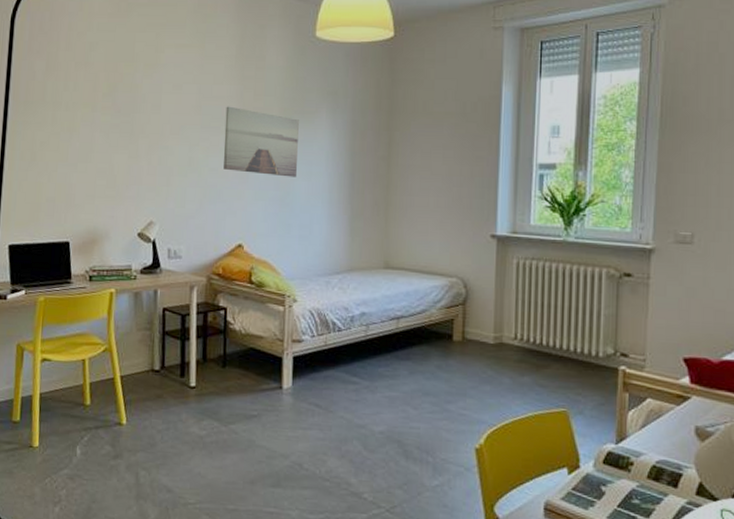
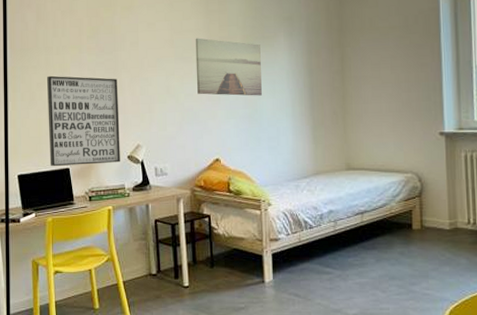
wall art: none [47,134,134,240] -> present [46,75,120,167]

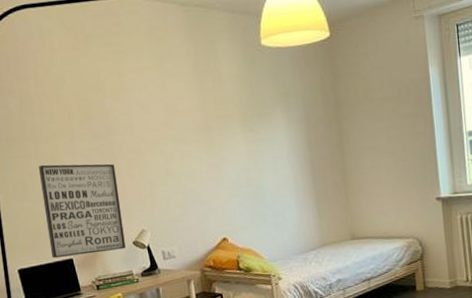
wall art: present [195,38,262,96] -> none [192,118,264,175]

